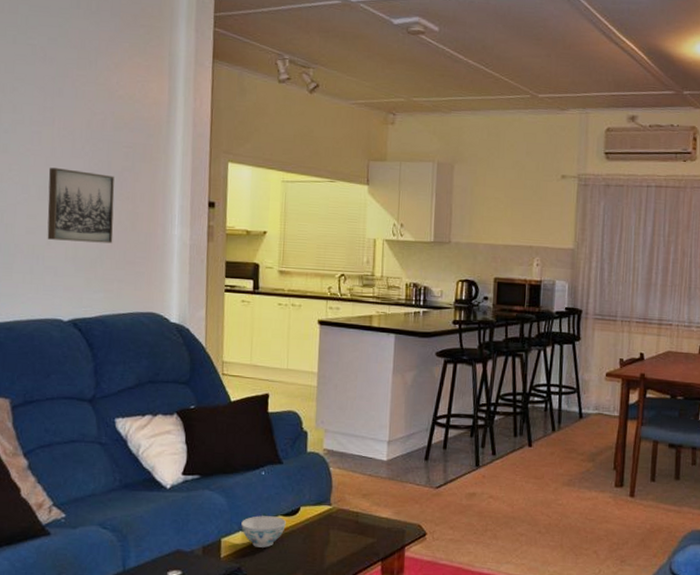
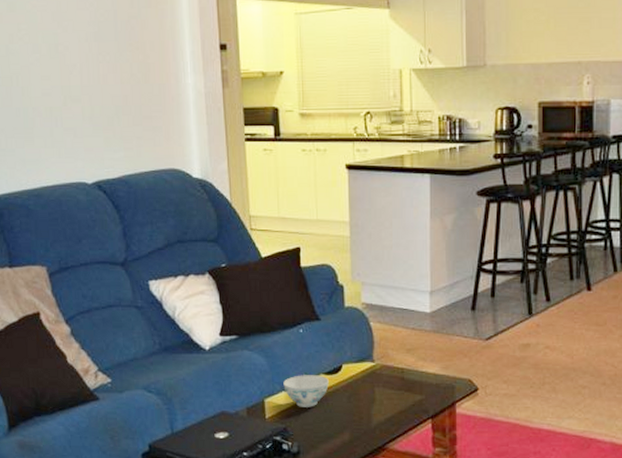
wall art: present [47,168,115,244] -> none [56,23,127,100]

